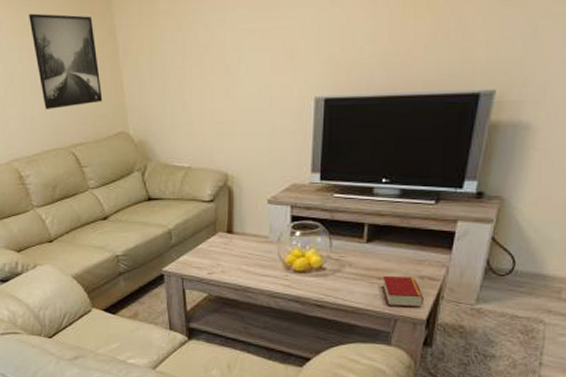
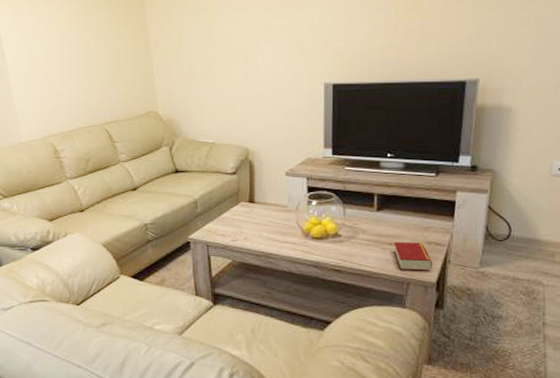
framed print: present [29,13,103,109] -> none [70,9,135,91]

